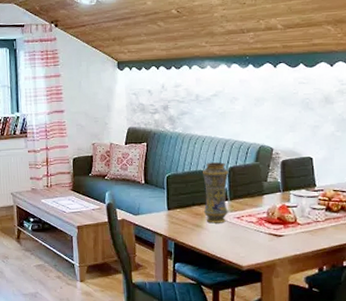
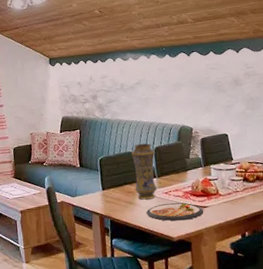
dish: none [215,228,279,249] -> present [146,202,204,221]

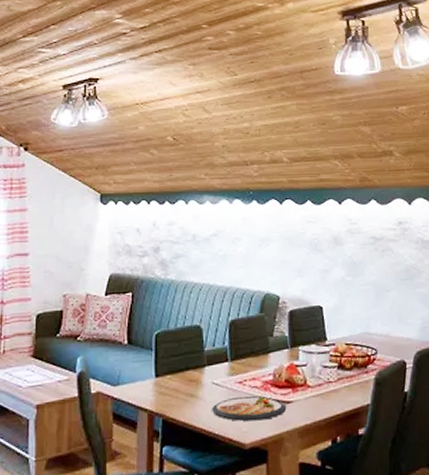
vase: present [131,143,158,200] -> none [198,314,230,392]

